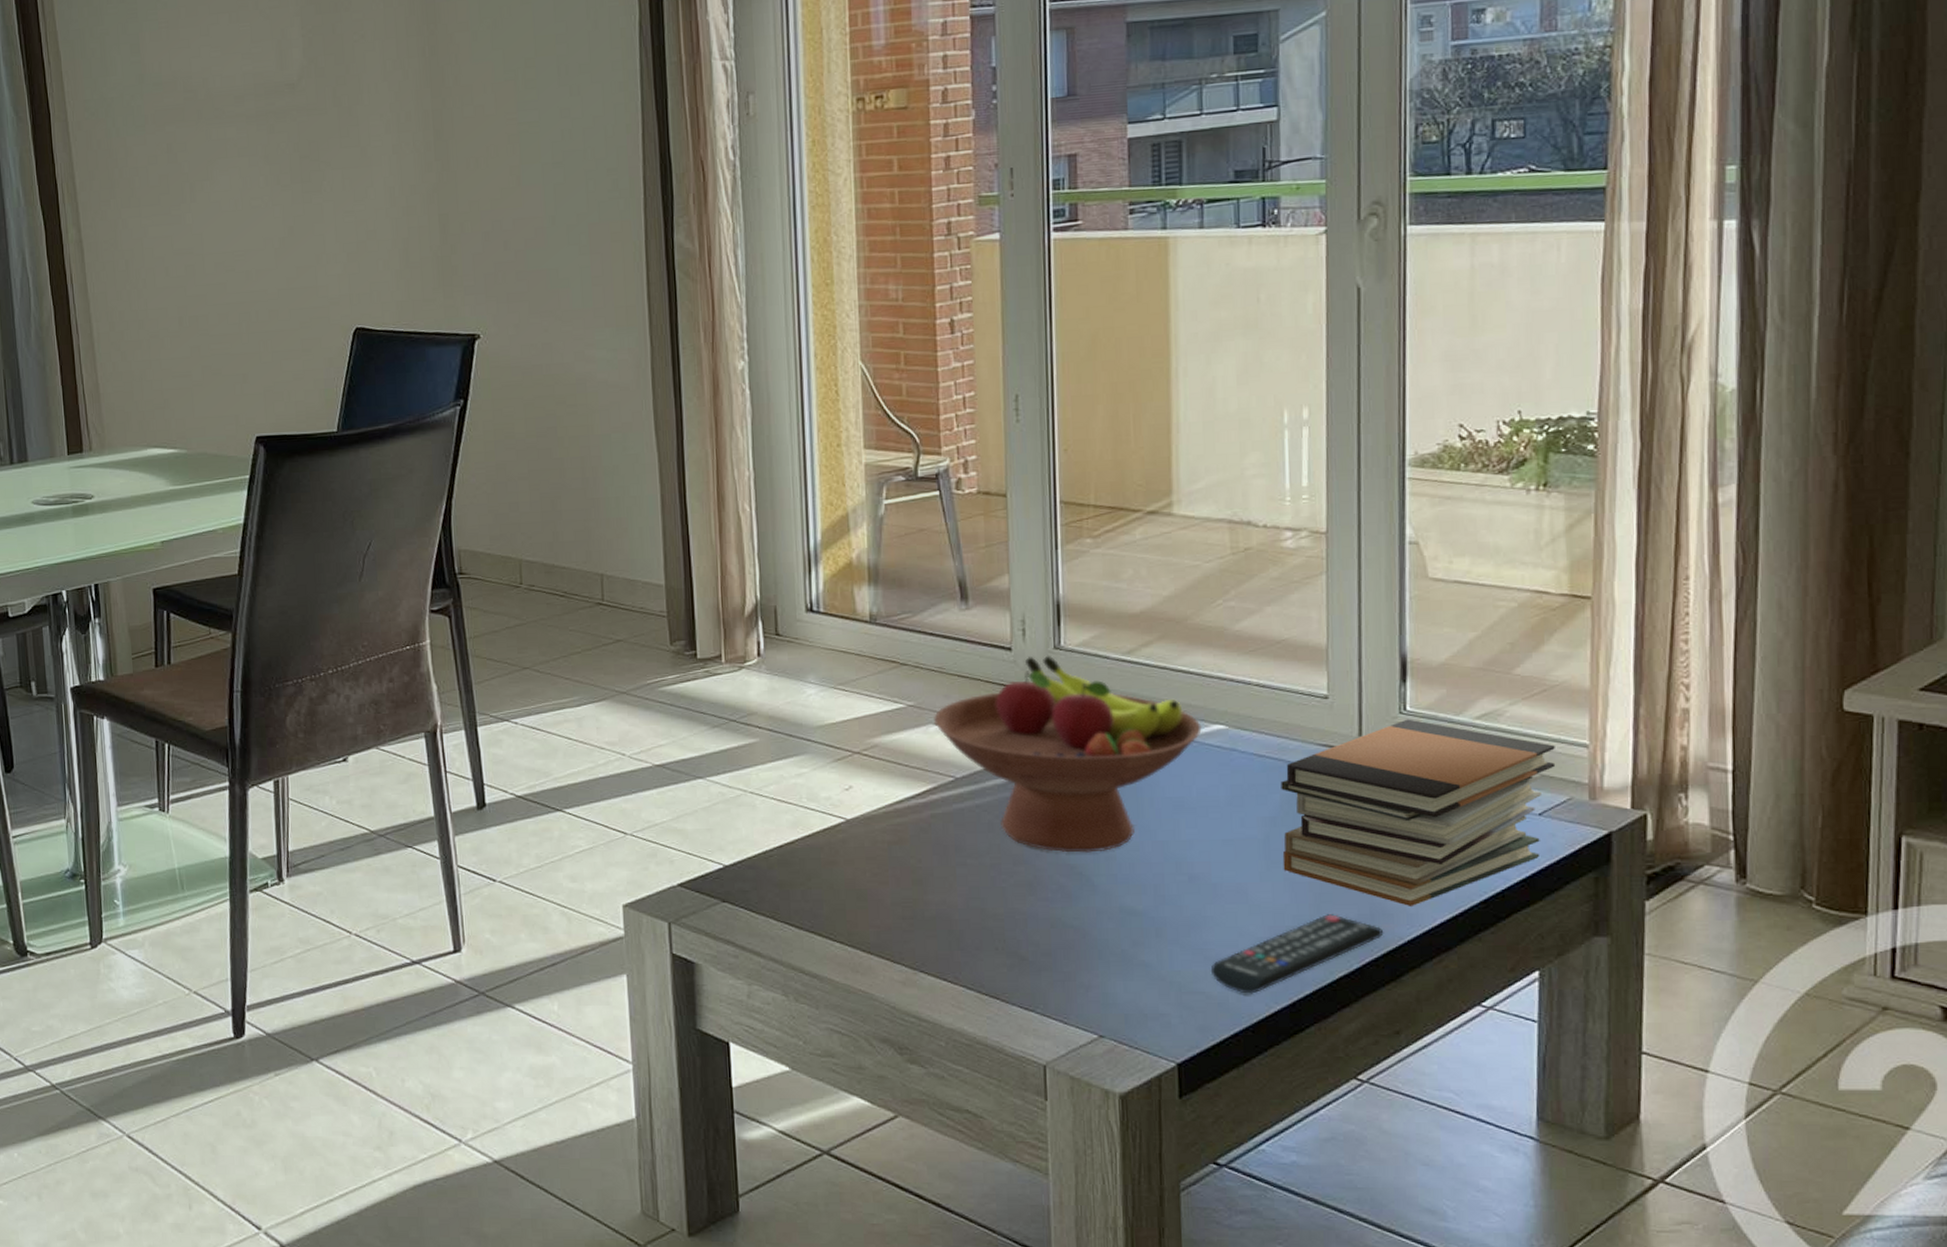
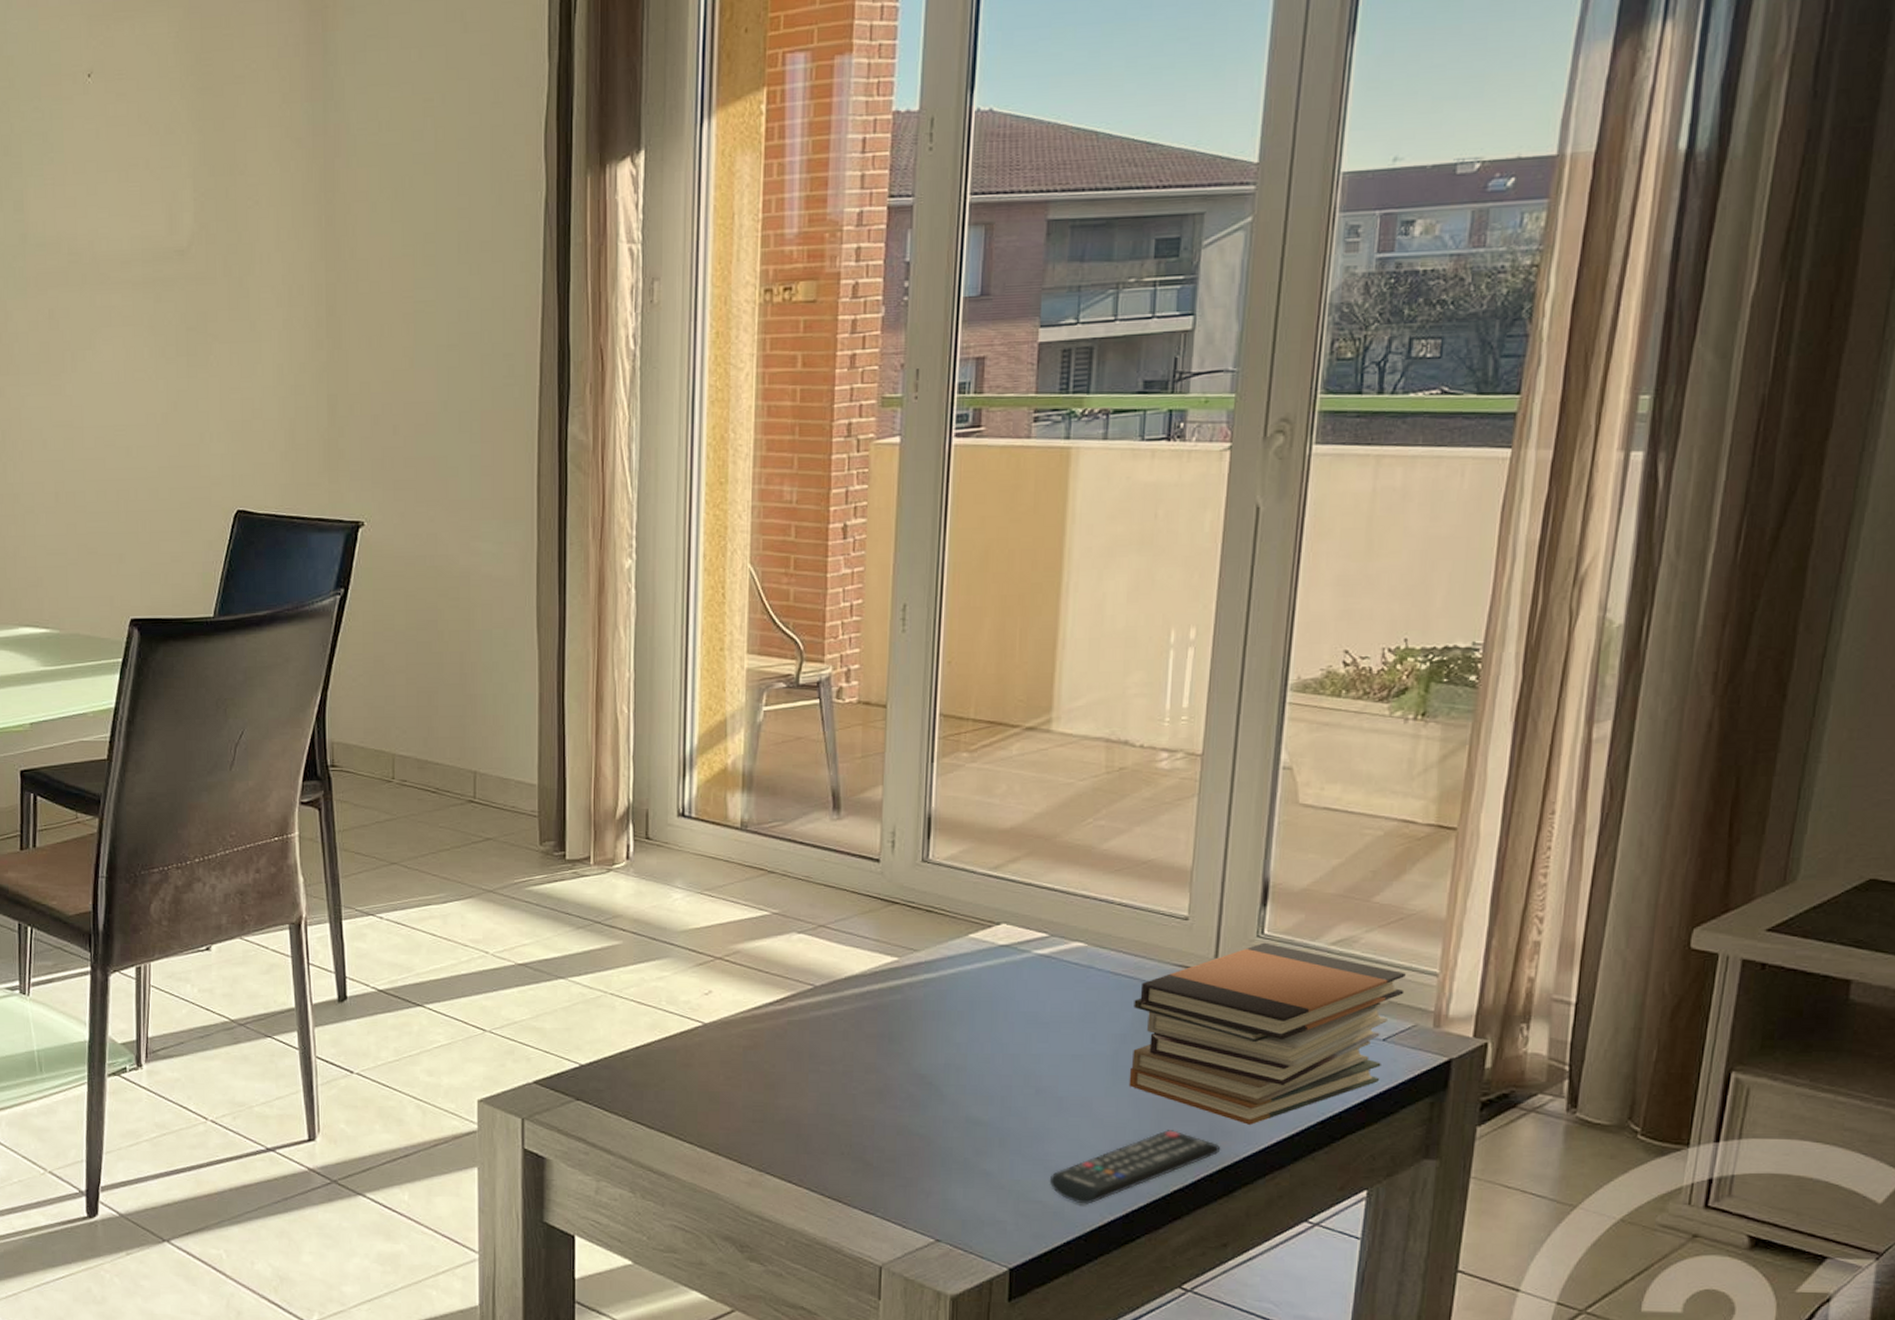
fruit bowl: present [934,655,1202,853] -> none [797,868,1061,1063]

